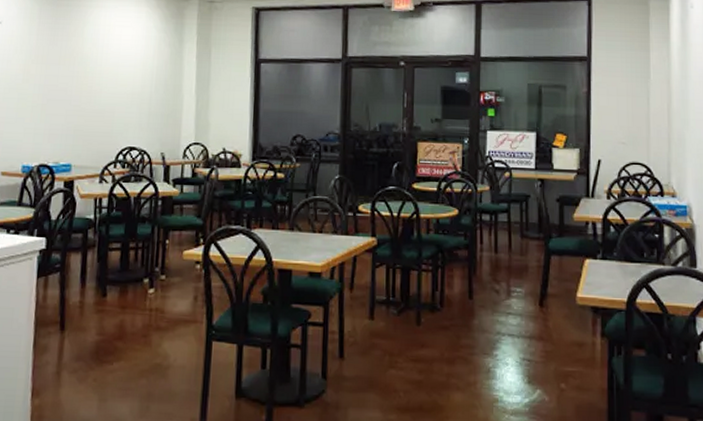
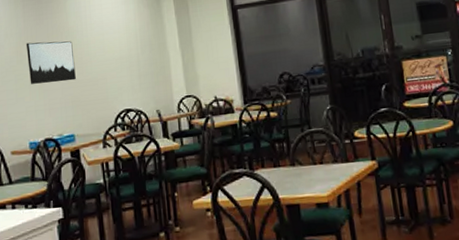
wall art: none [33,62,85,109] -> present [26,41,76,84]

